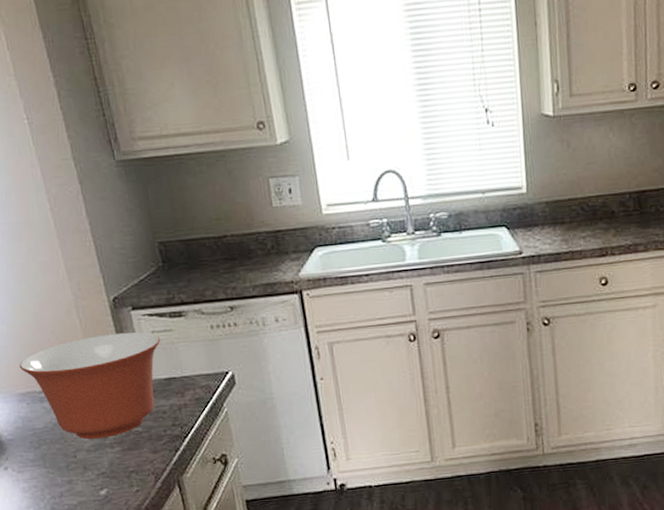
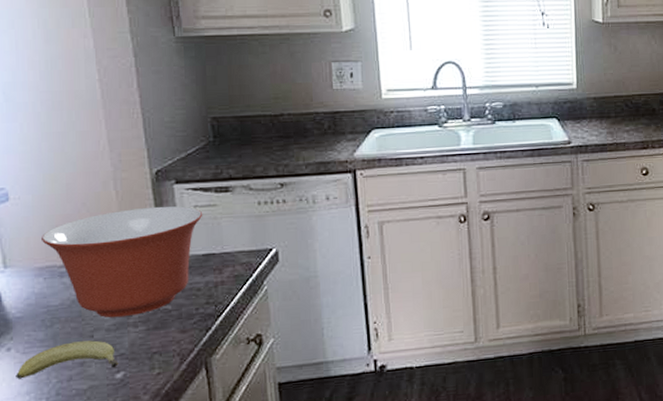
fruit: none [15,460,101,495] -> present [16,340,119,379]

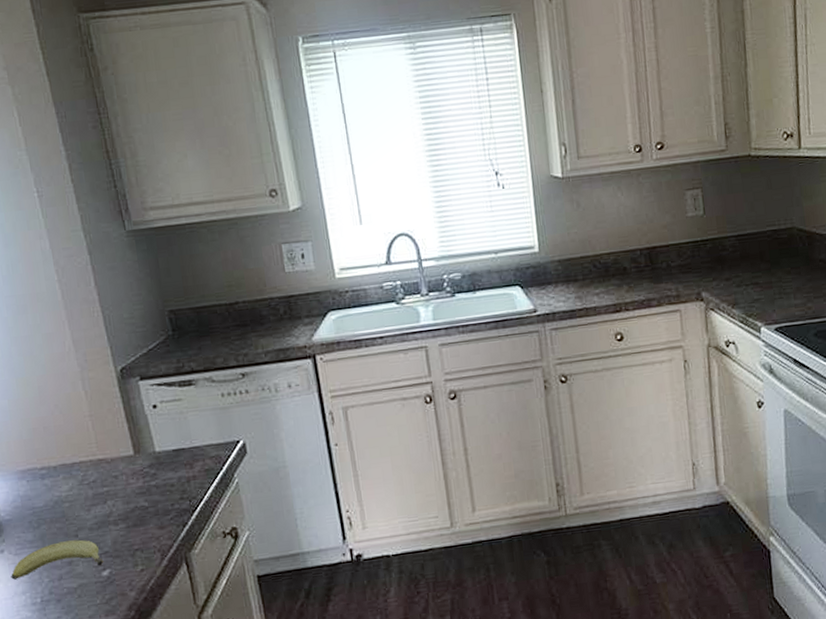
mixing bowl: present [42,206,203,318] -> none [21,402,170,517]

